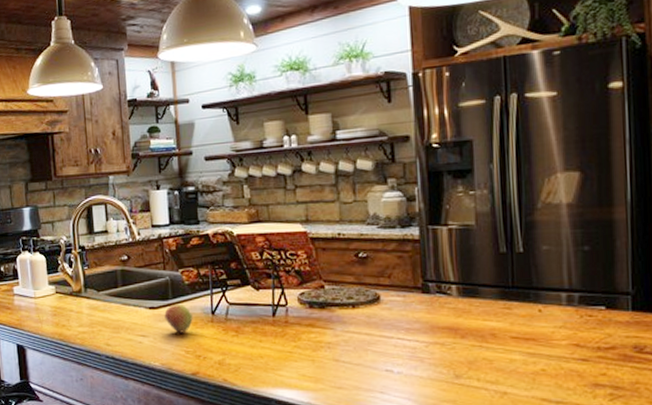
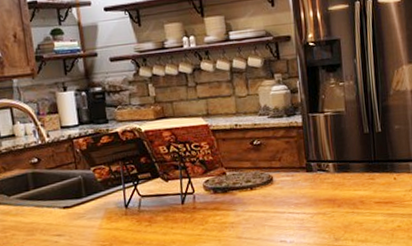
apple: present [164,303,193,333] -> none [79,200,108,229]

